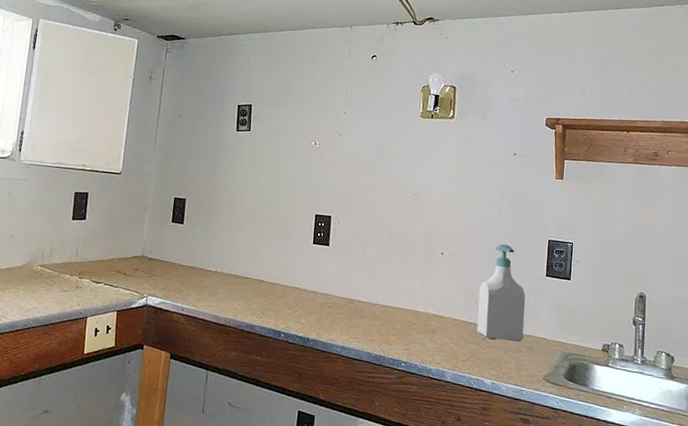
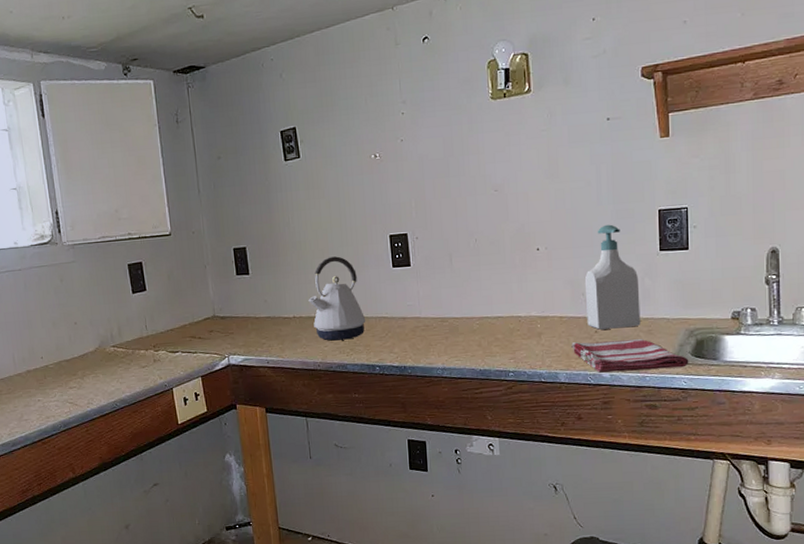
kettle: none [232,223,281,303] -> present [308,256,366,341]
dish towel: none [460,345,562,388] -> present [571,338,689,373]

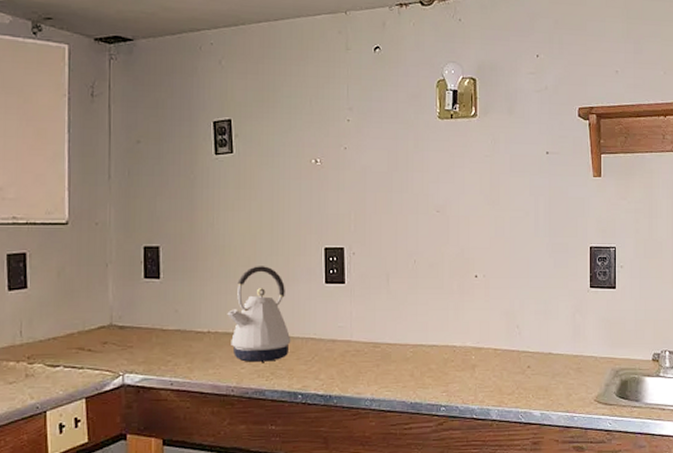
dish towel: present [571,338,689,373] -> none [504,376,614,411]
soap bottle: present [584,224,641,330] -> none [519,257,571,365]

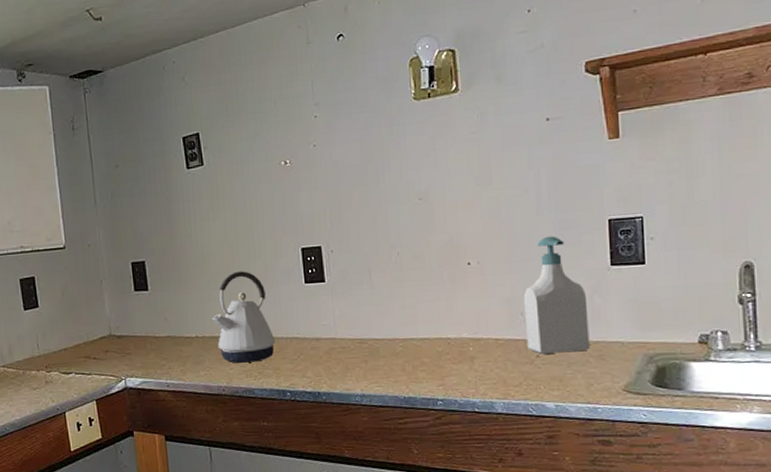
soap bottle: none [519,257,571,365] -> present [523,235,590,354]

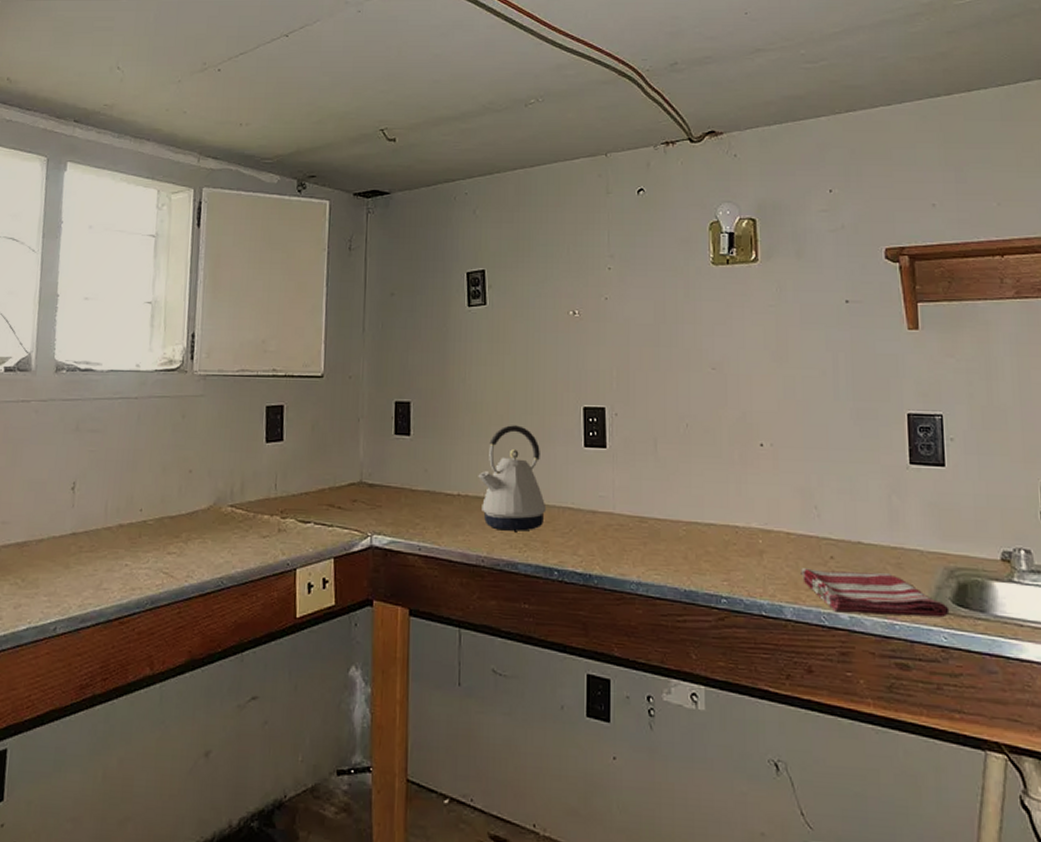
dish towel: none [509,364,649,403] -> present [801,568,950,618]
soap bottle: present [523,235,590,354] -> none [817,424,888,557]

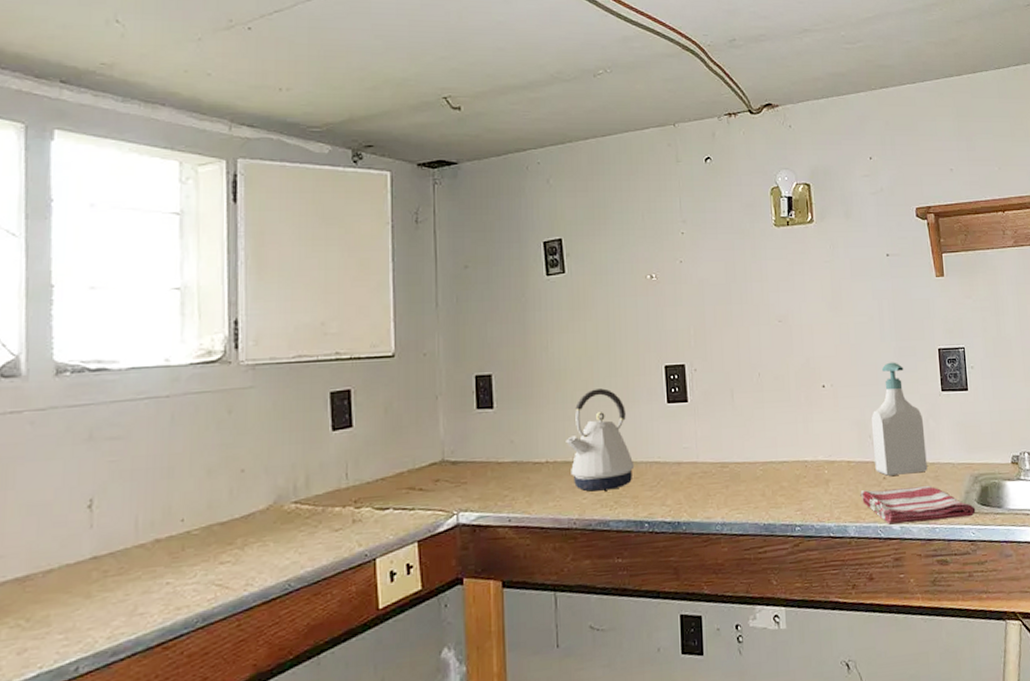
soap bottle: none [817,424,888,557] -> present [871,362,928,476]

